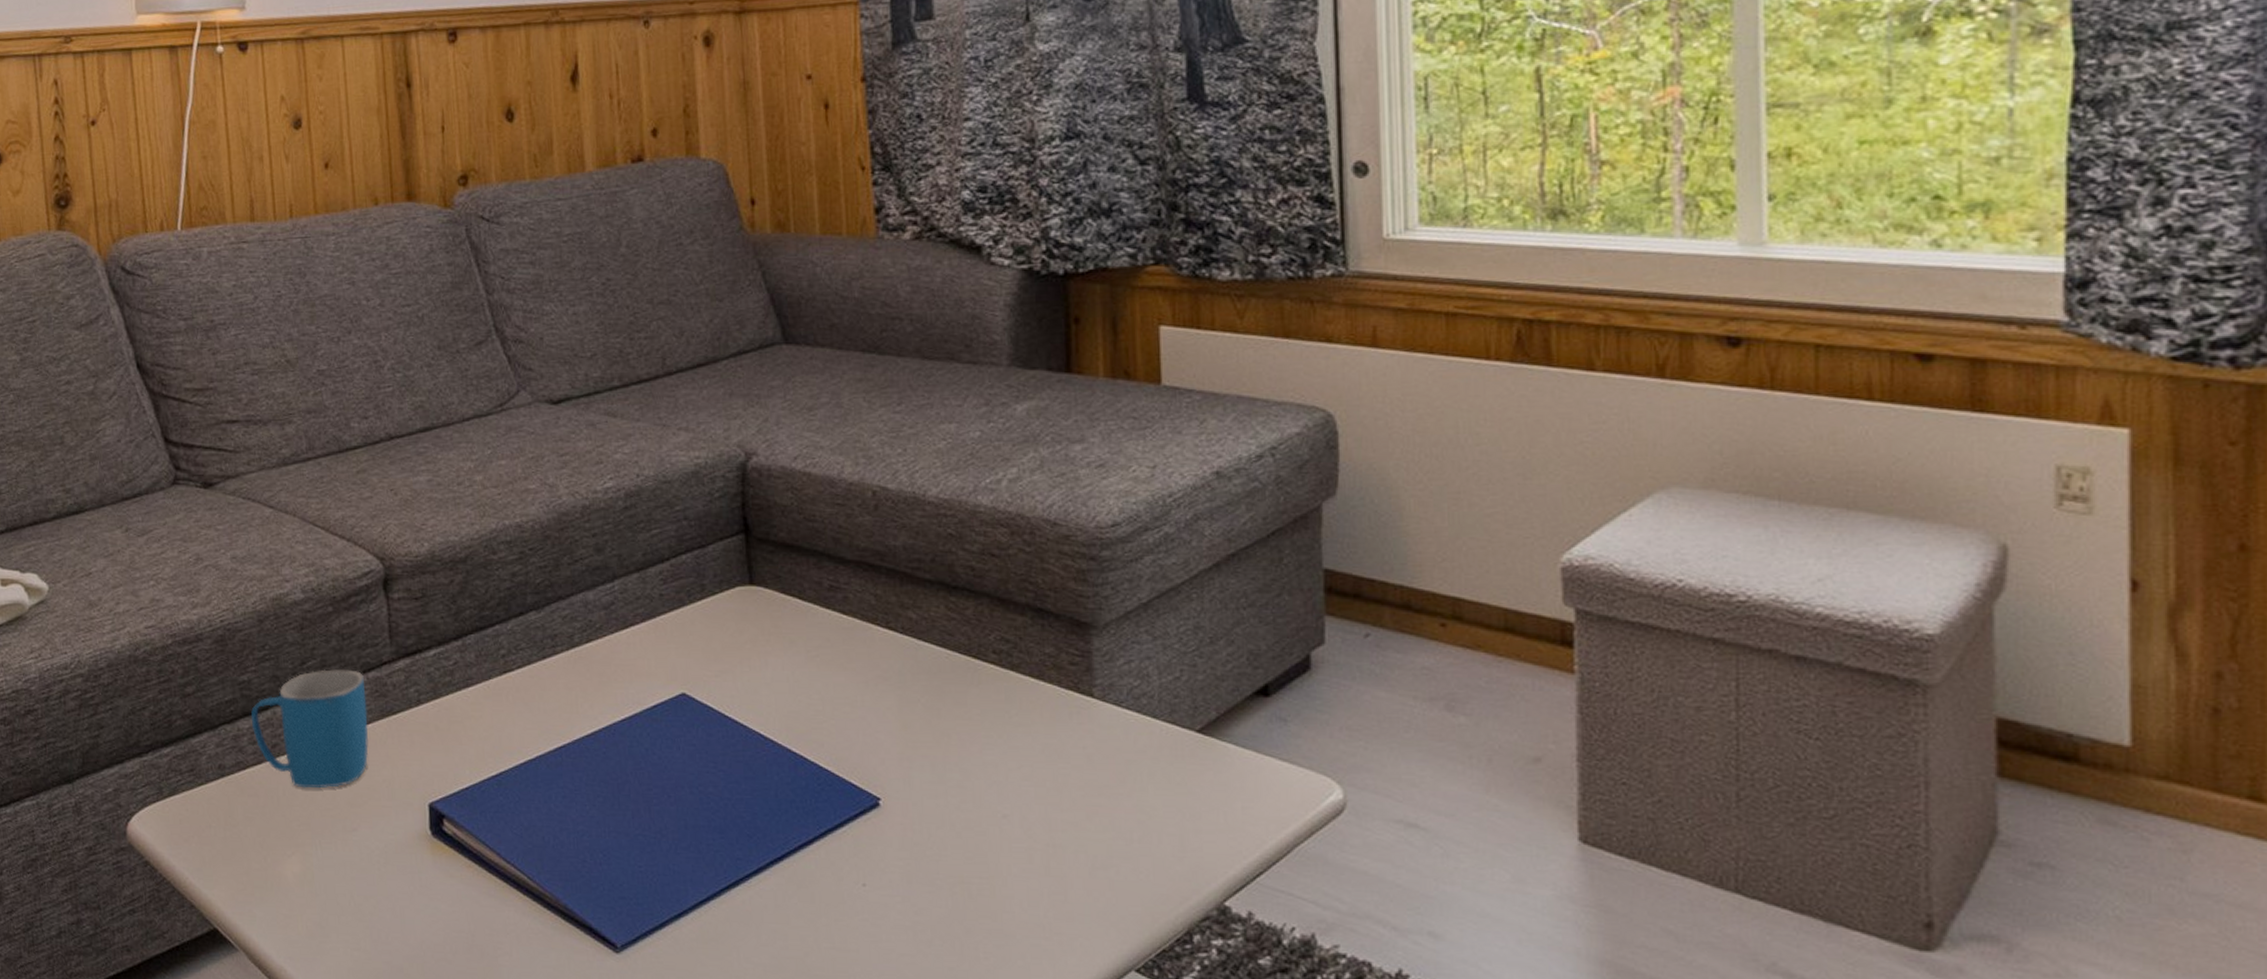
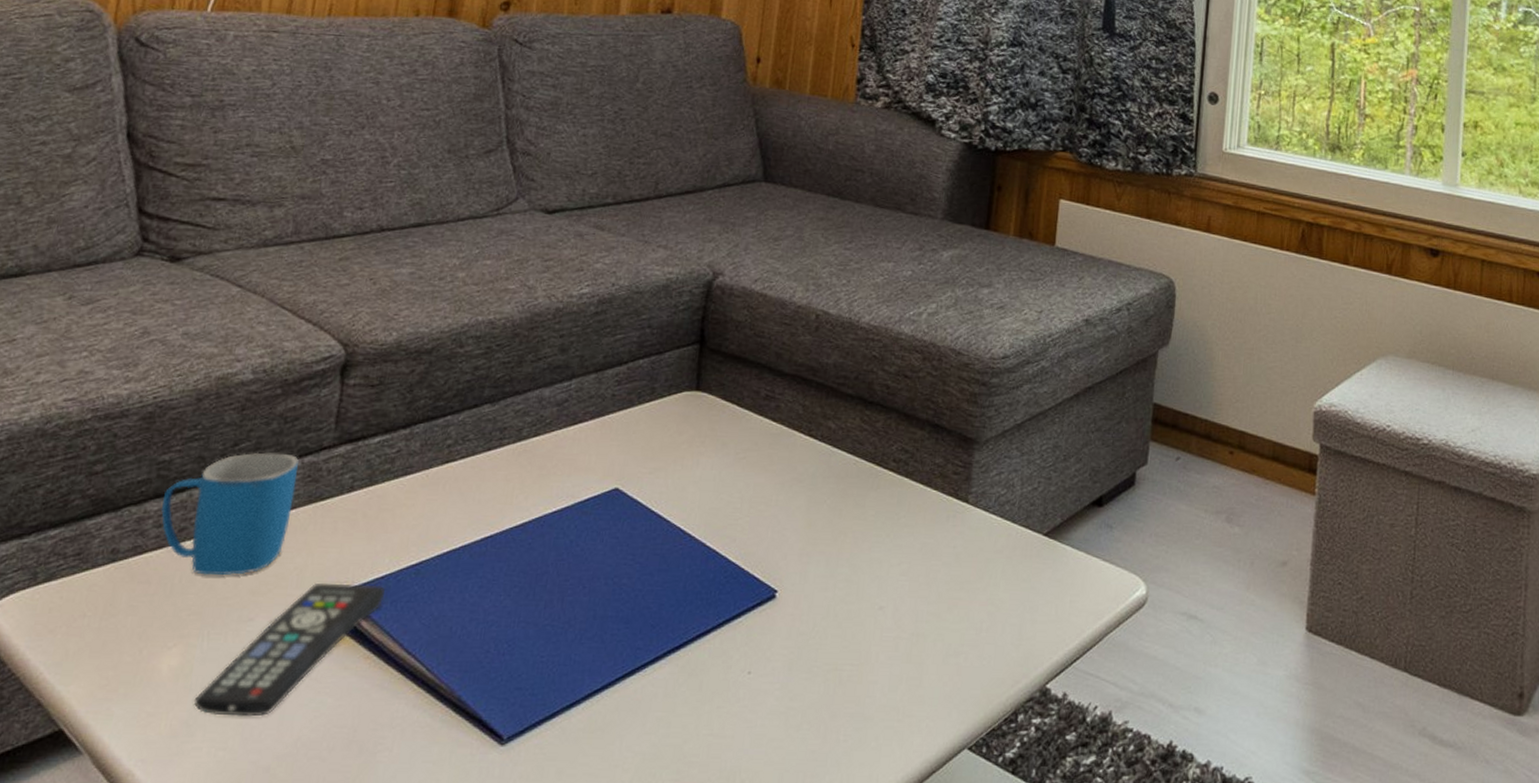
remote control: none [321,794,474,921] -> present [193,582,385,717]

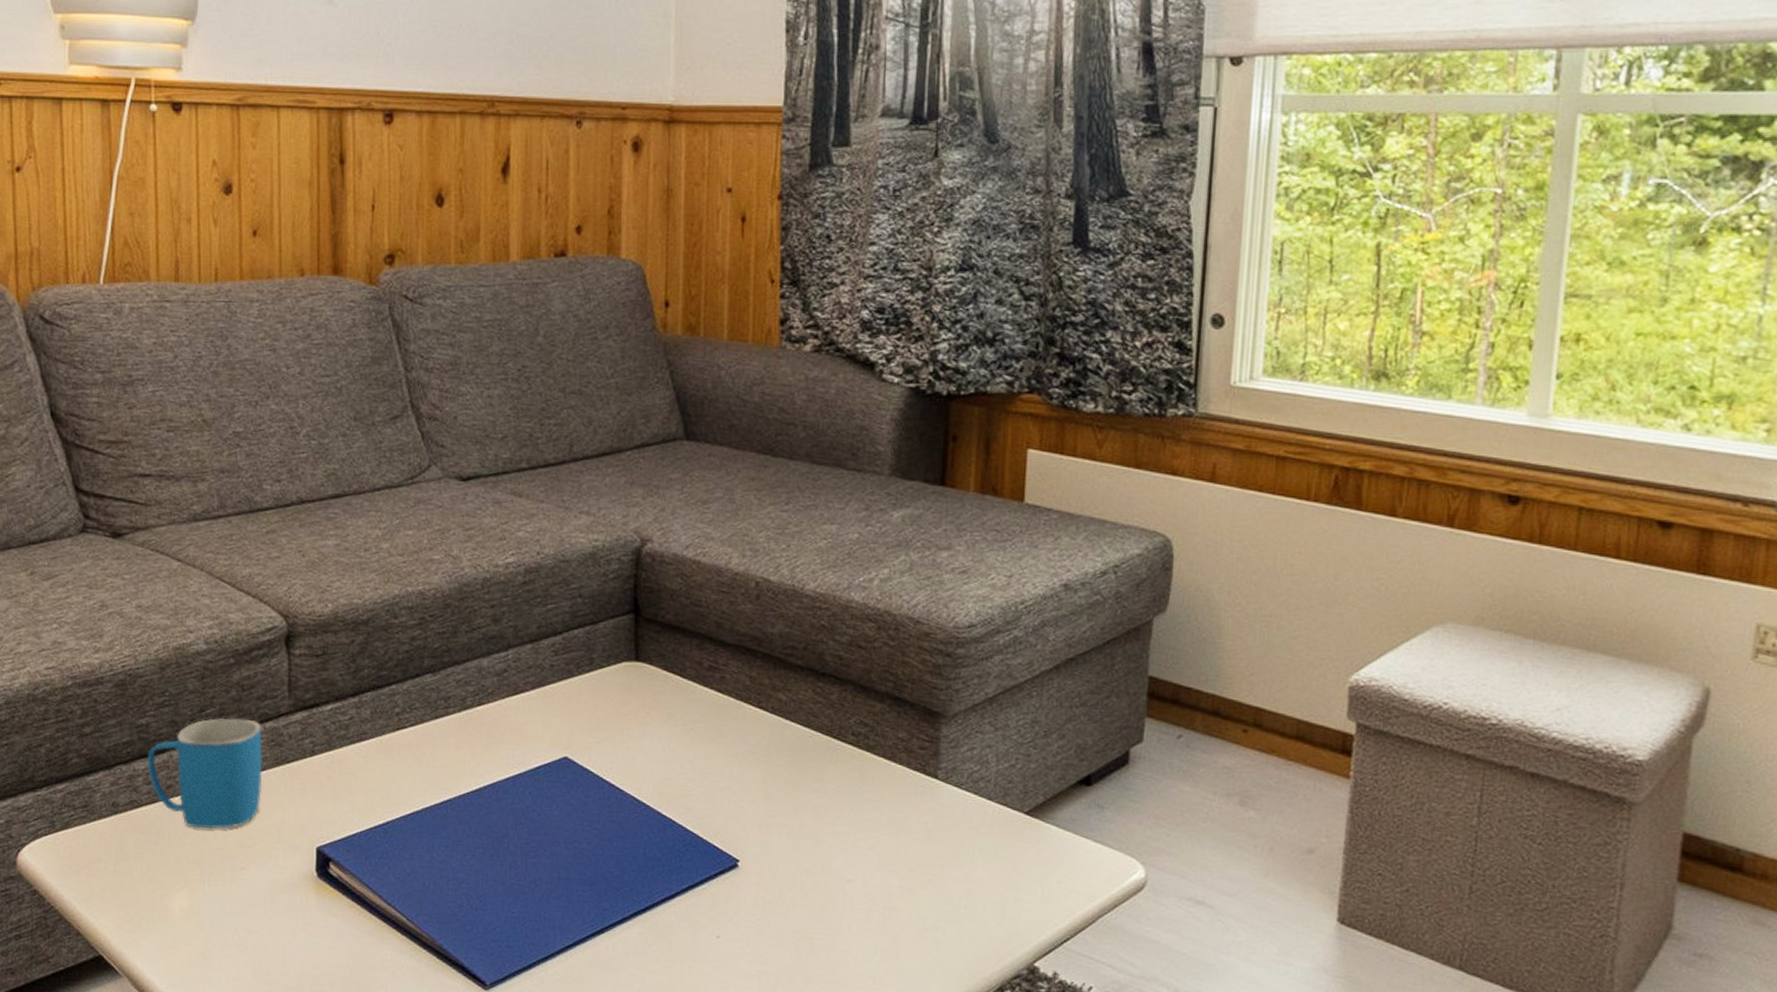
remote control: present [193,582,385,717] -> none [206,838,359,954]

